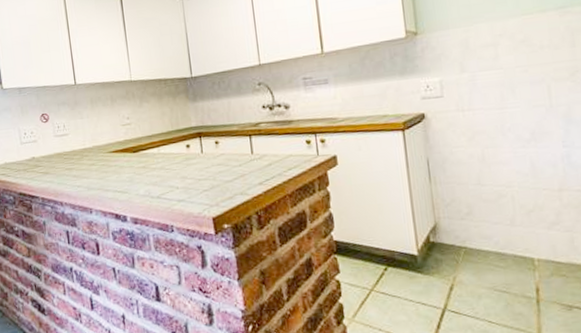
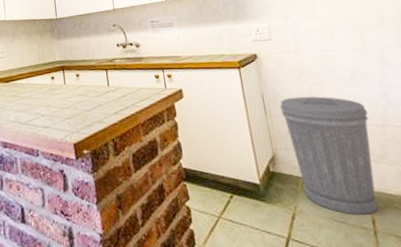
trash can: none [446,159,545,284] -> present [279,96,378,215]

